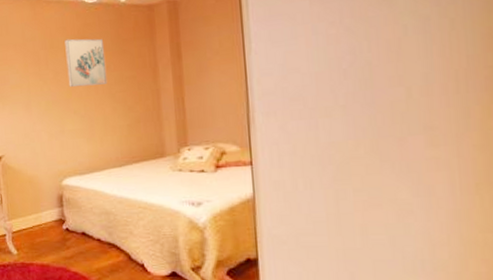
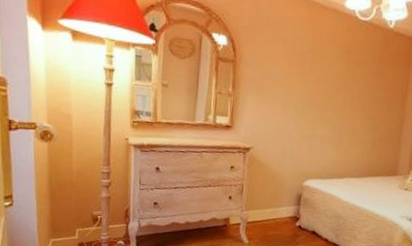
wall art: present [65,38,108,88] -> none [327,49,367,100]

